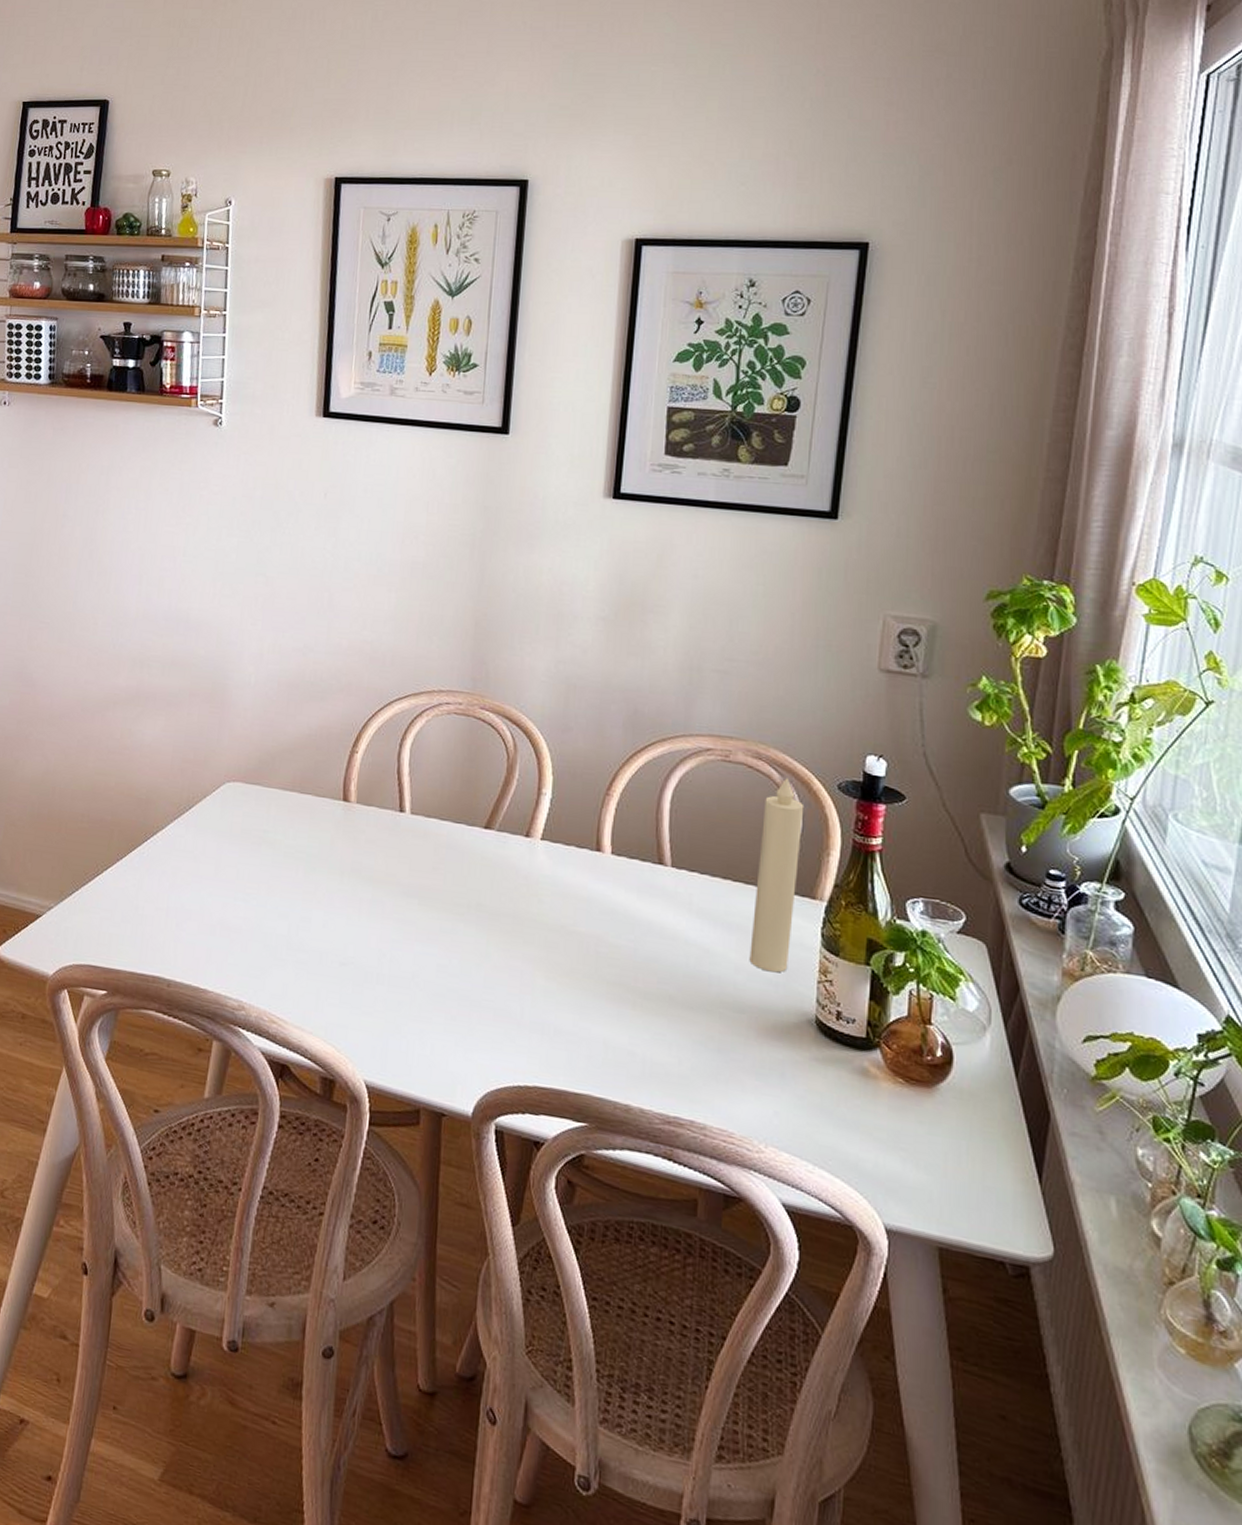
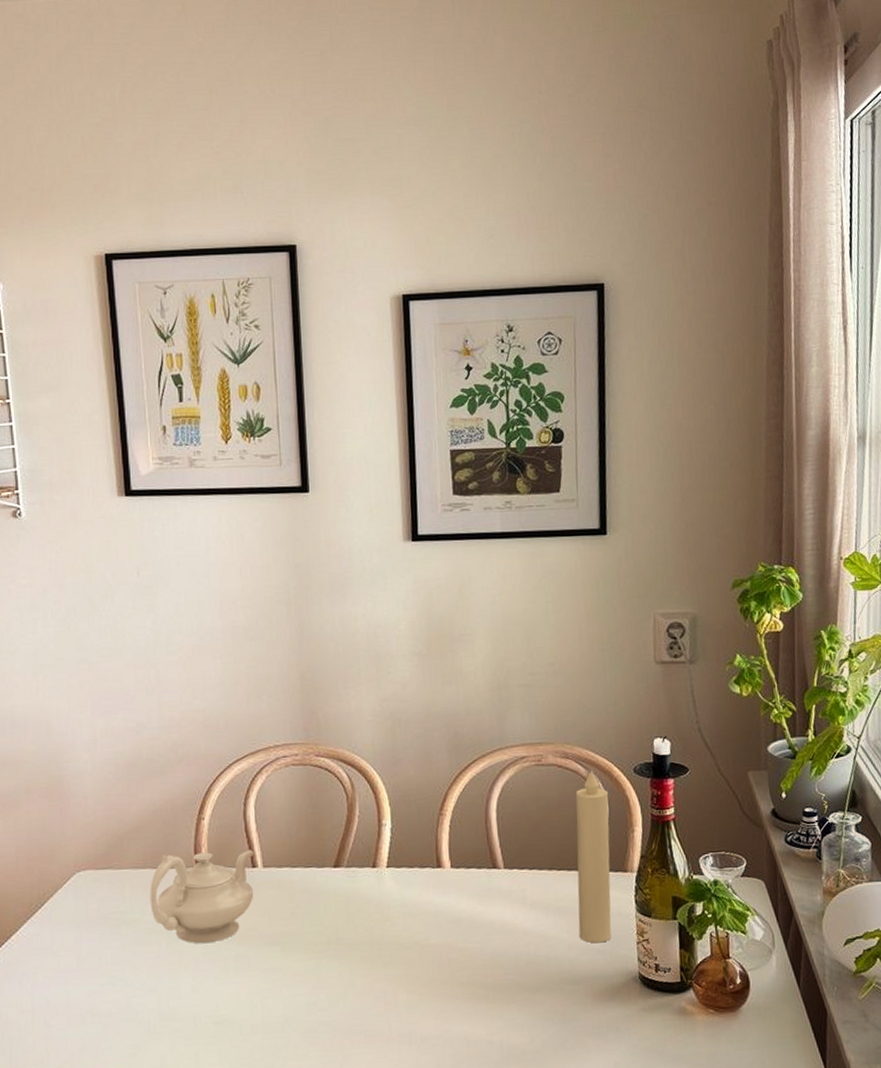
teapot: none [293,780,405,881] -> present [149,849,255,944]

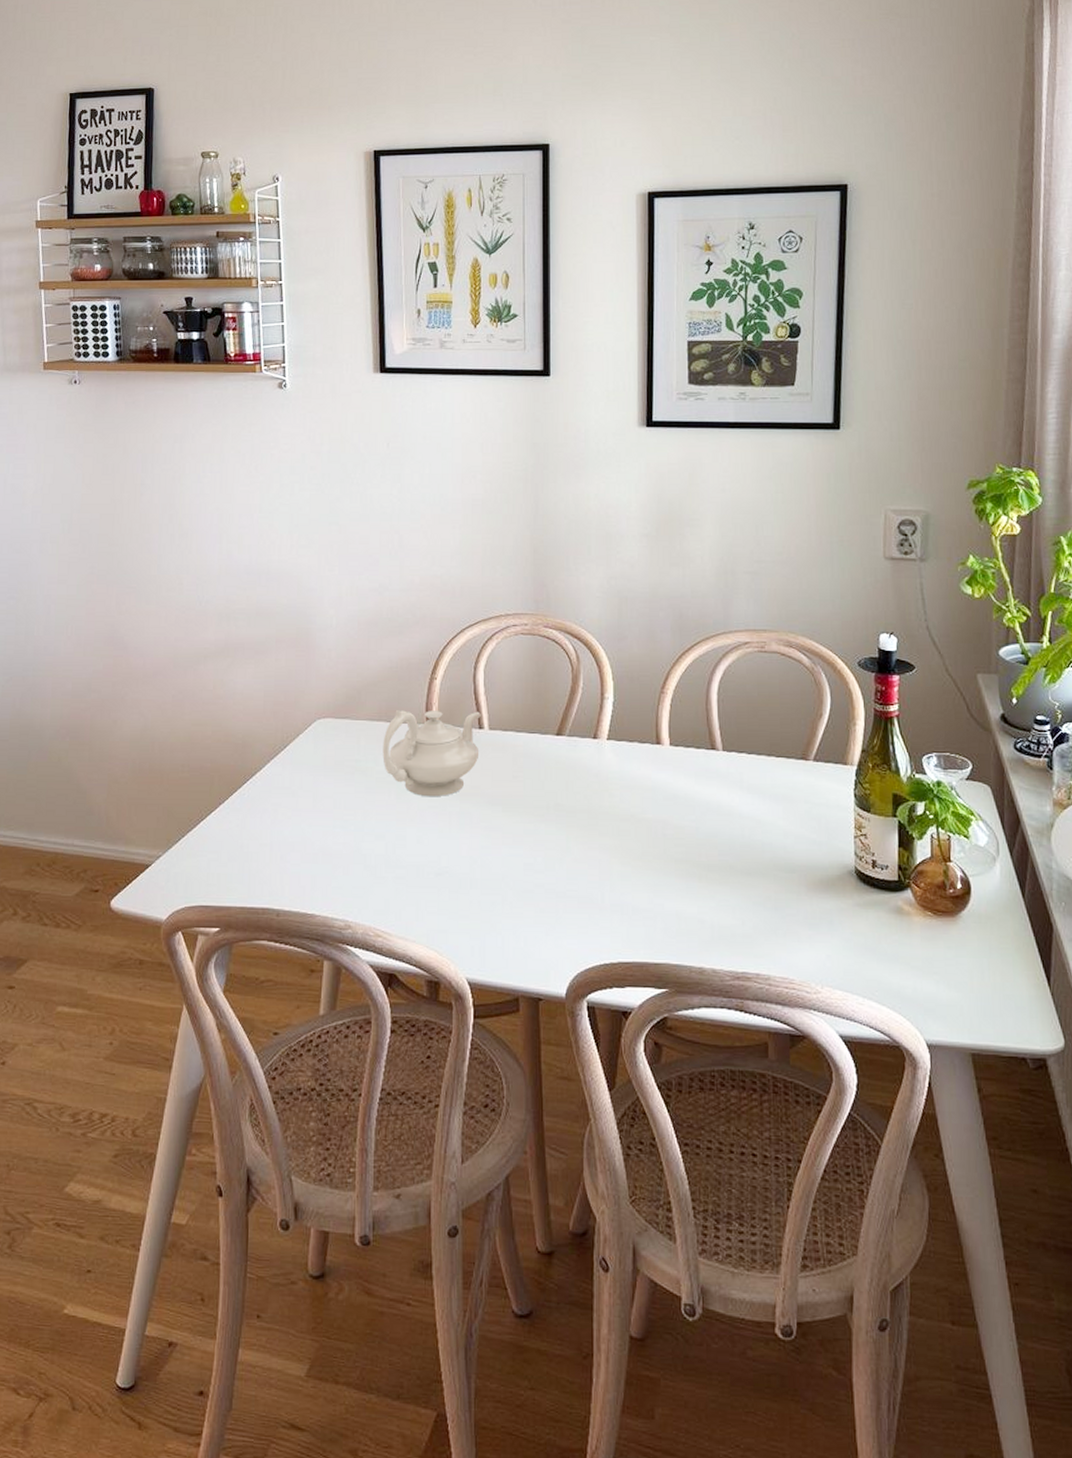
candle: present [575,771,612,944] -> none [795,661,832,833]

